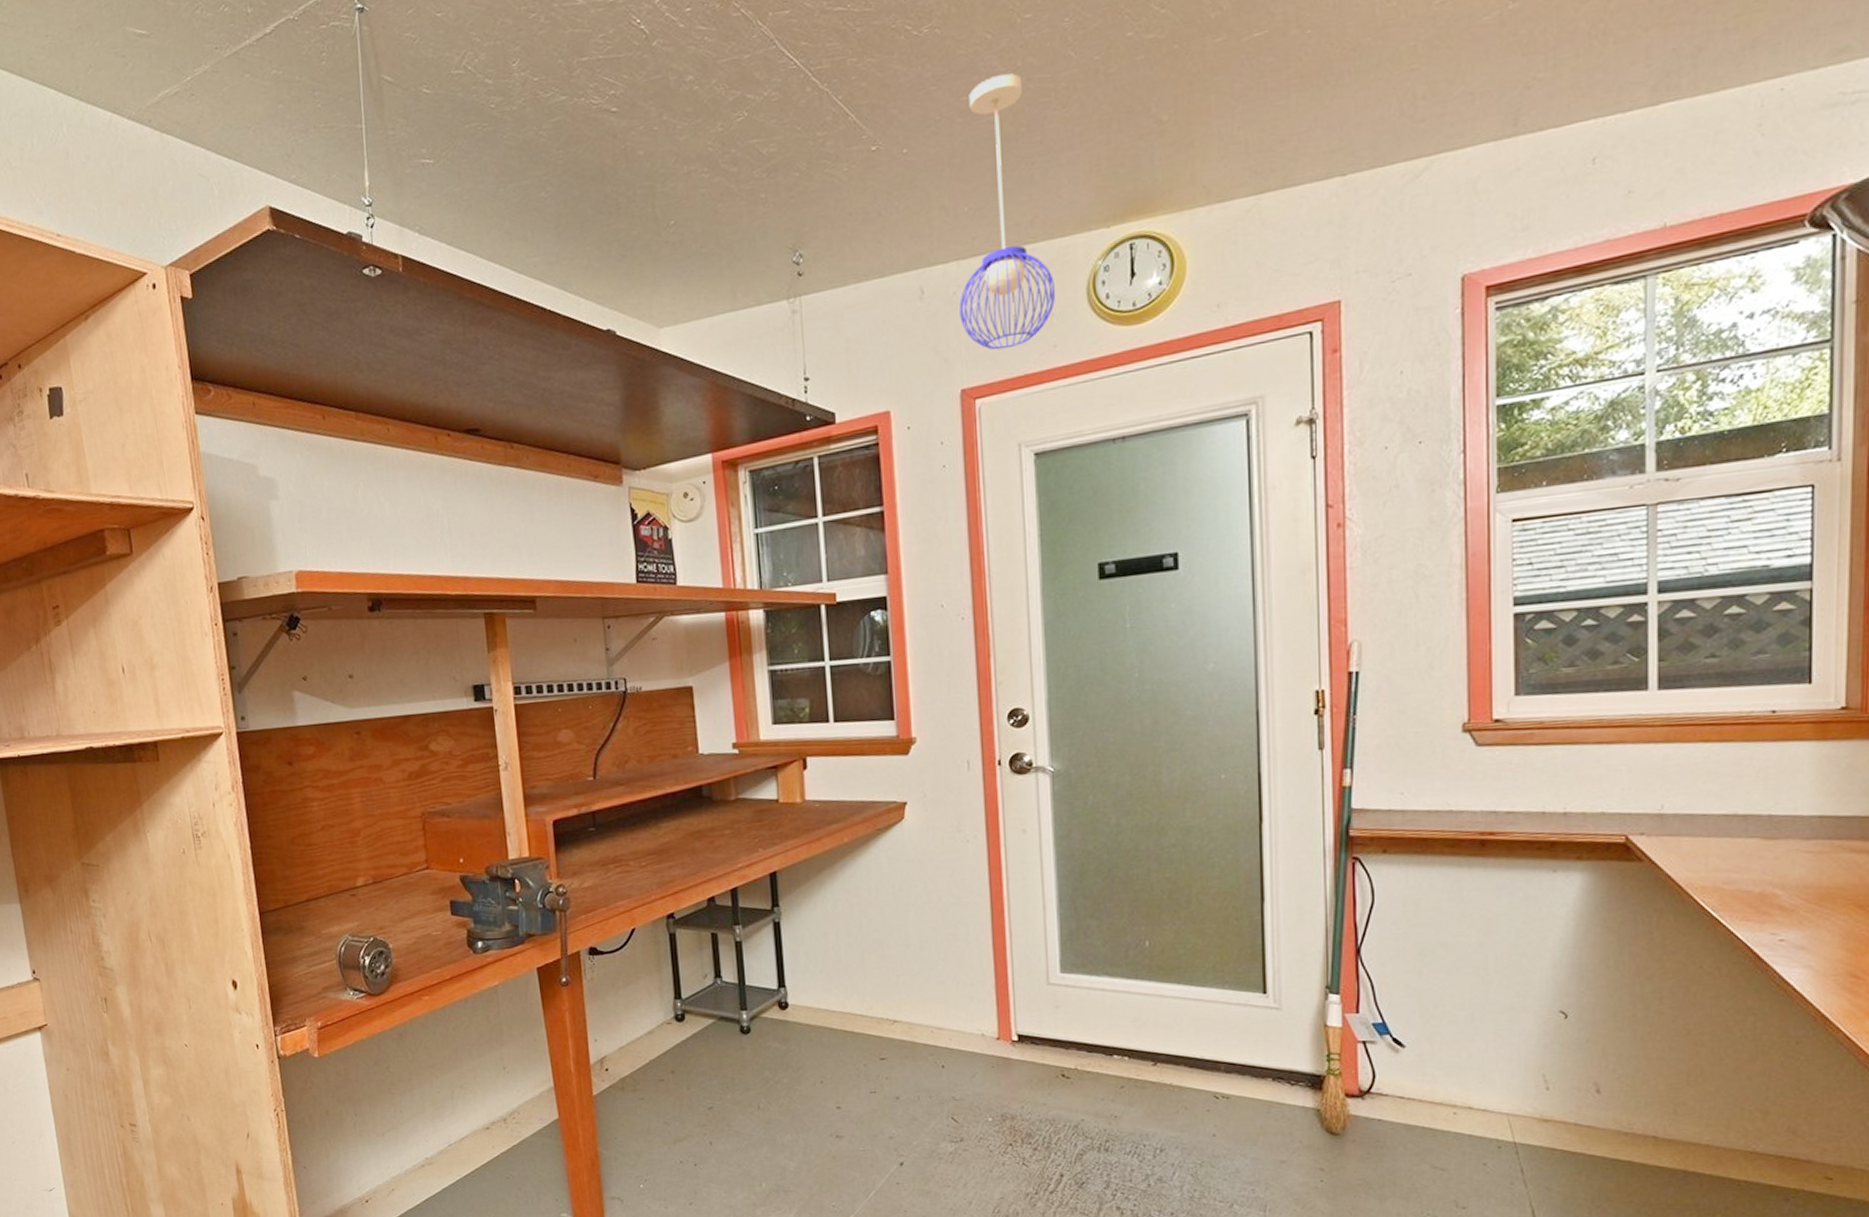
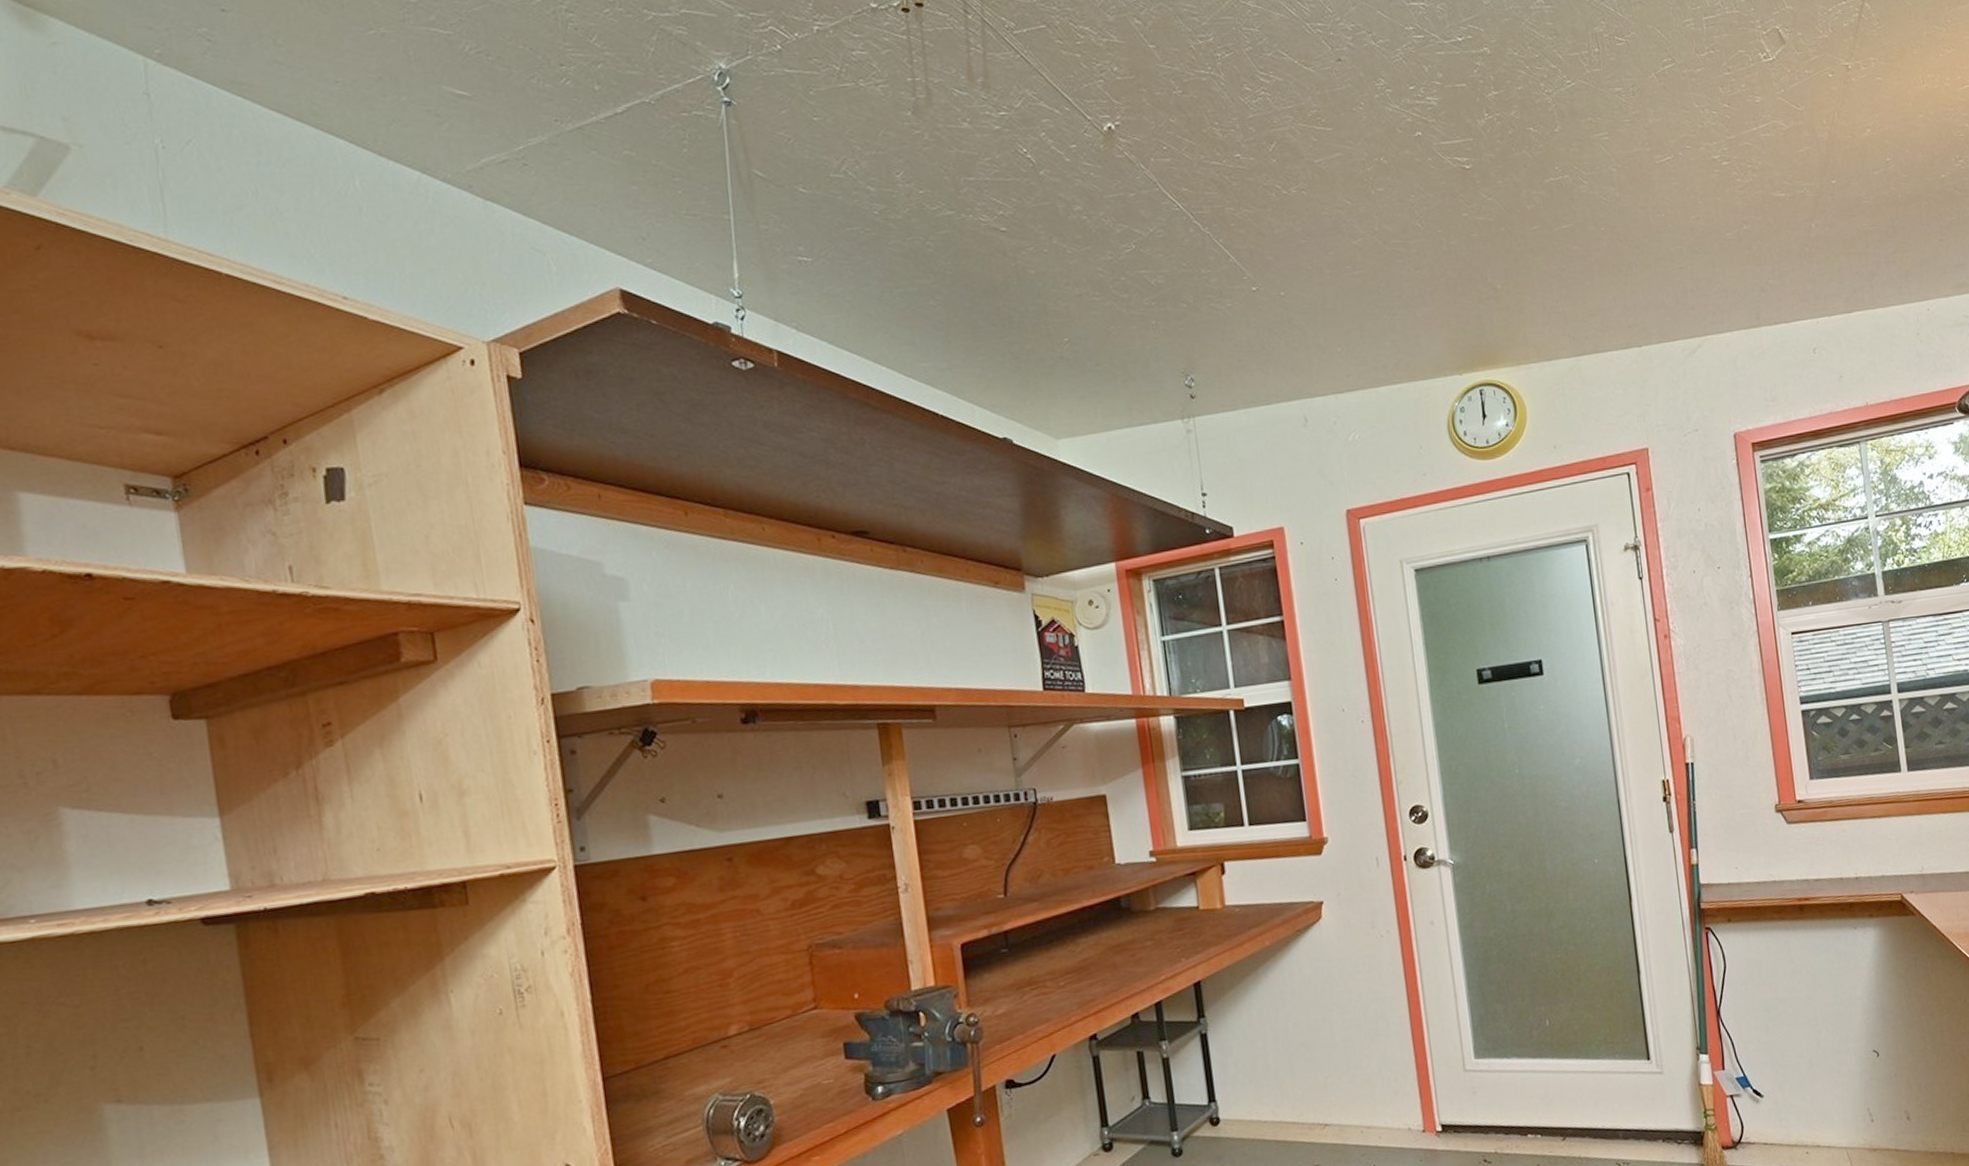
pendant light: present [959,73,1055,350] -> none [1335,236,1422,476]

